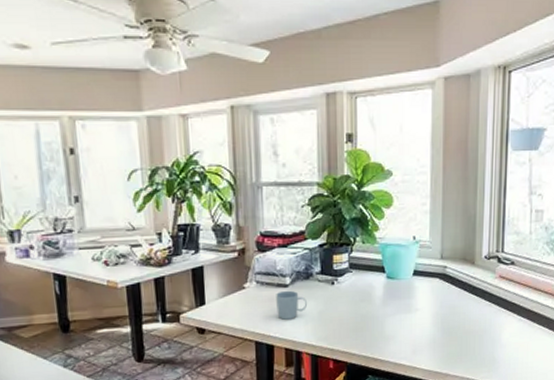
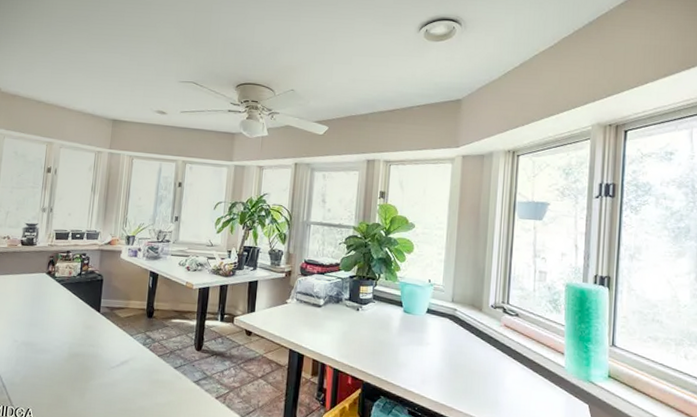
mug: present [276,290,307,320] -> none [310,309,335,335]

